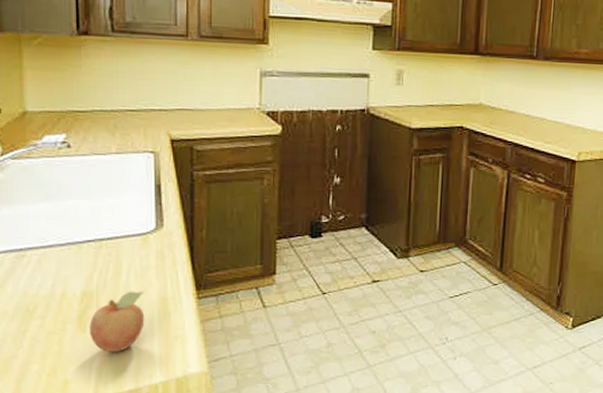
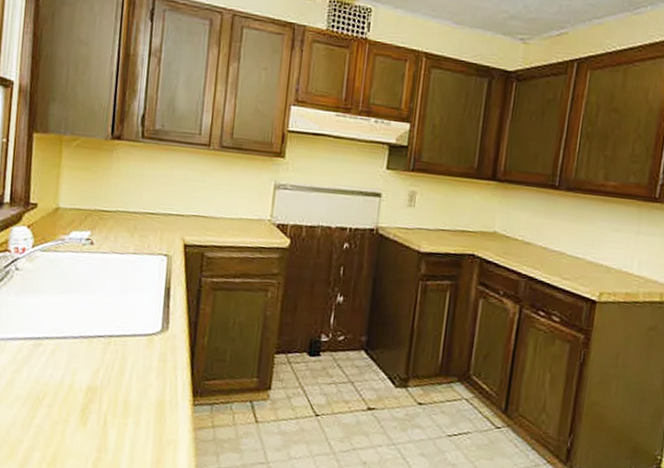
fruit: present [89,291,145,353] -> none [90,390,144,451]

